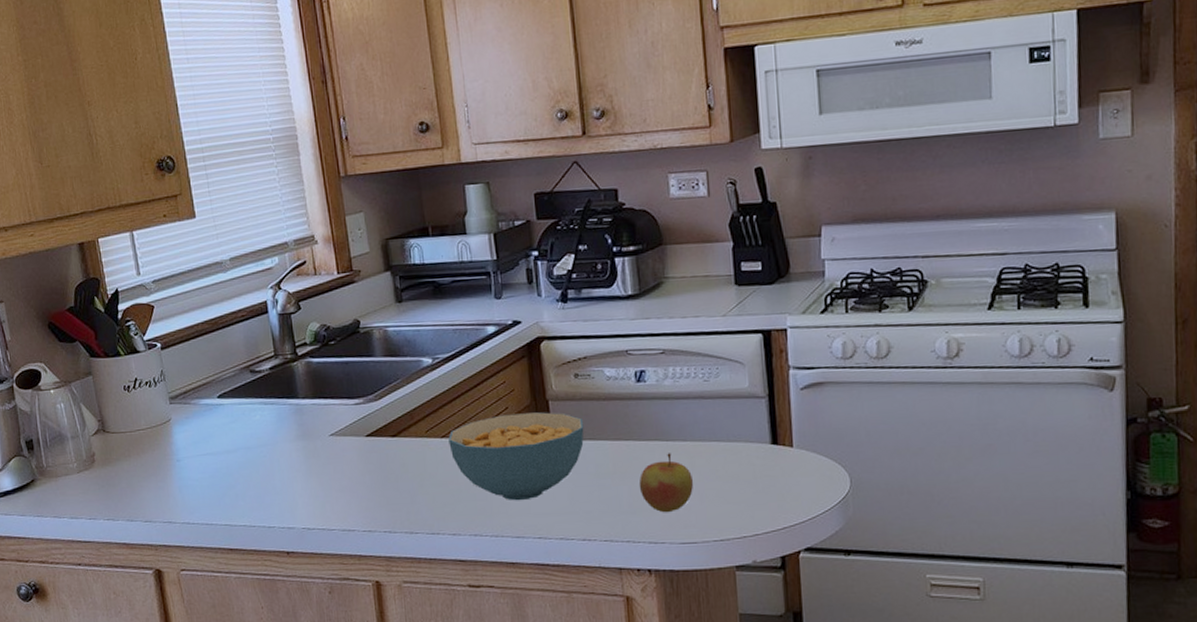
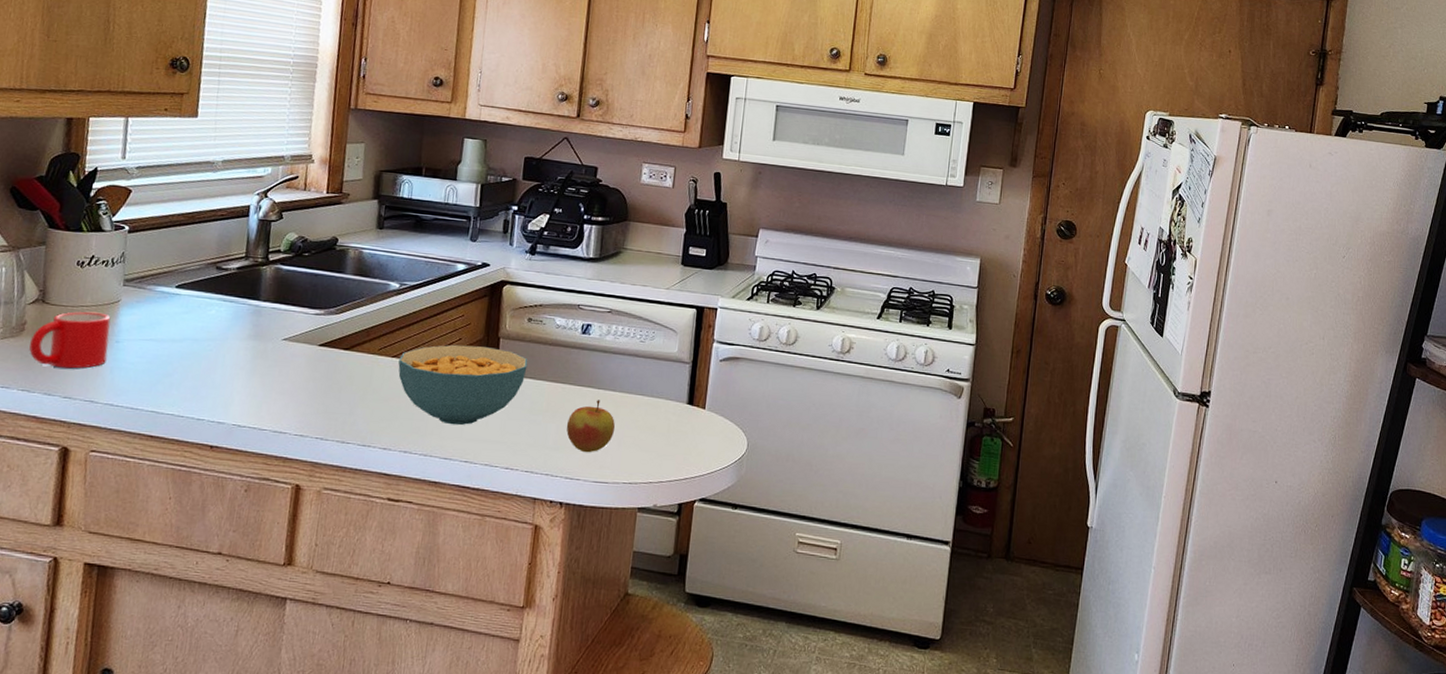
mug: none [102,434,173,494] -> present [29,311,111,369]

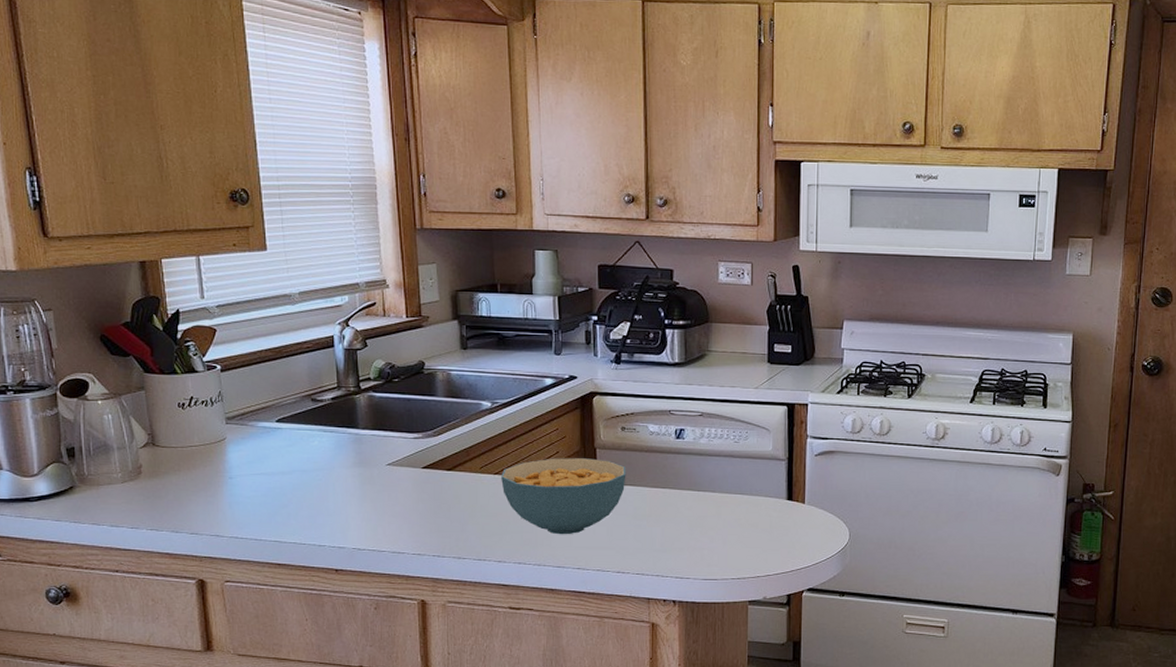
mug: present [29,311,111,369] -> none [148,451,224,506]
apple: present [566,400,615,453] -> none [671,502,718,553]

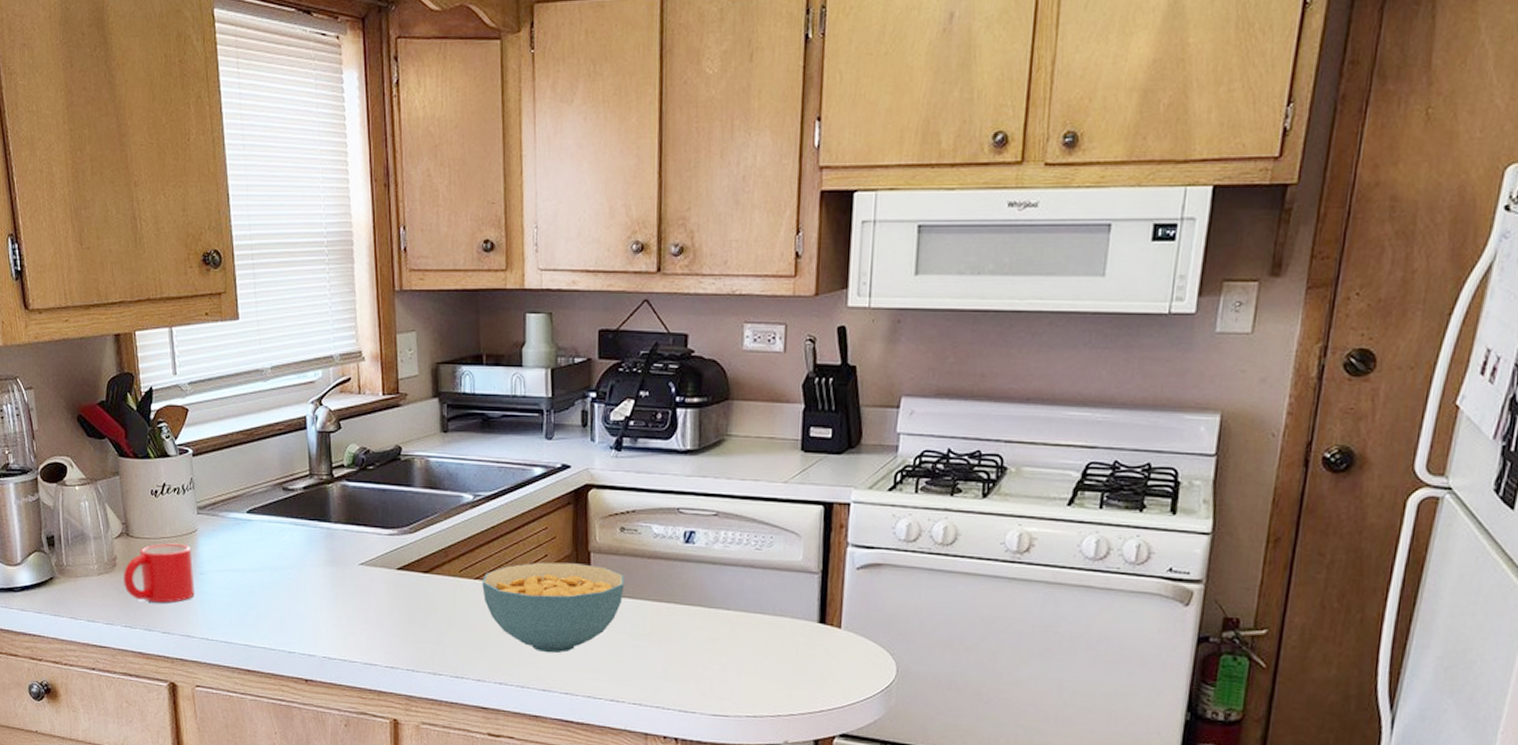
mug: none [148,451,224,506] -> present [123,543,195,603]

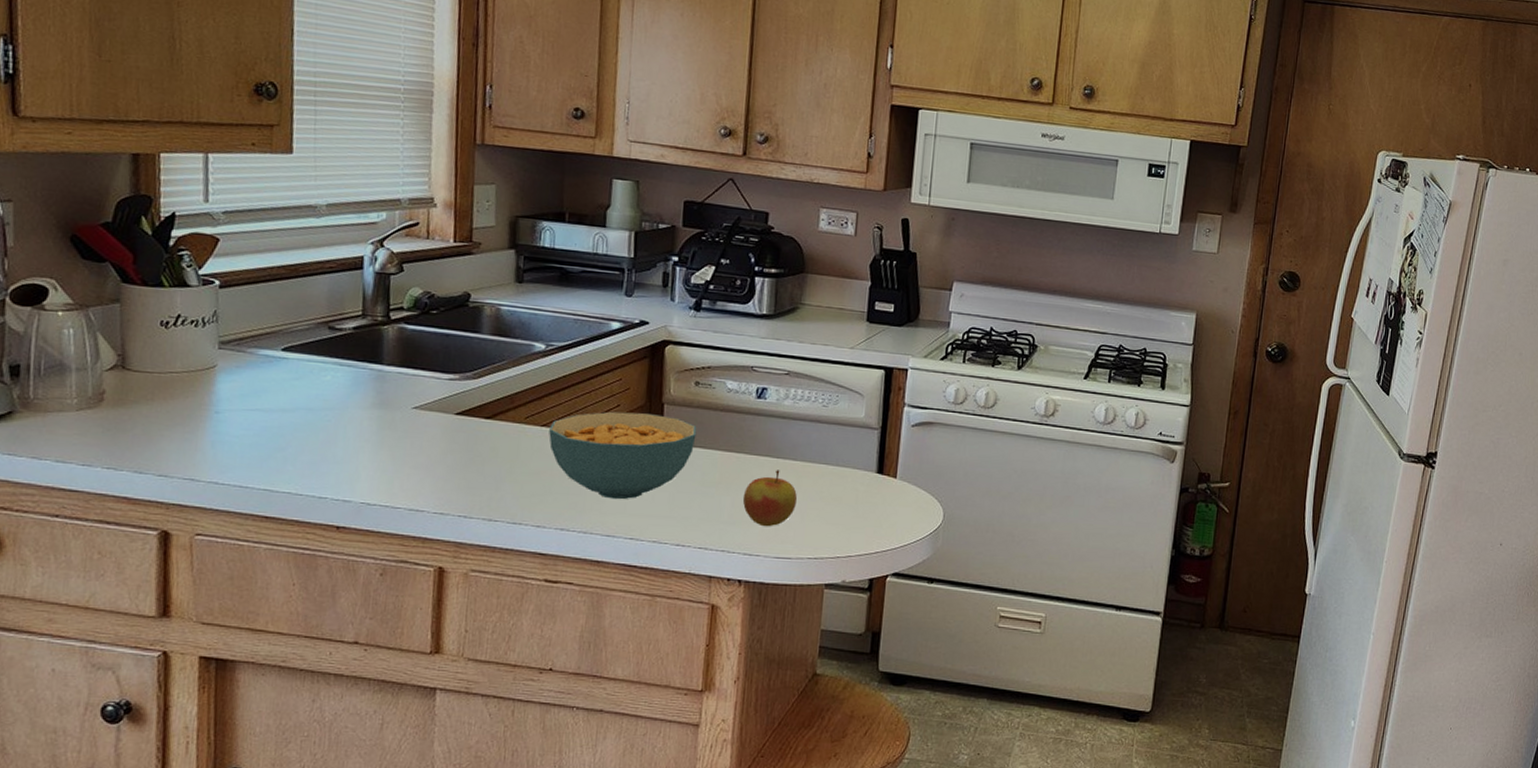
mug: present [123,543,195,603] -> none [110,378,207,443]
apple: none [675,620,732,682] -> present [742,470,797,527]

